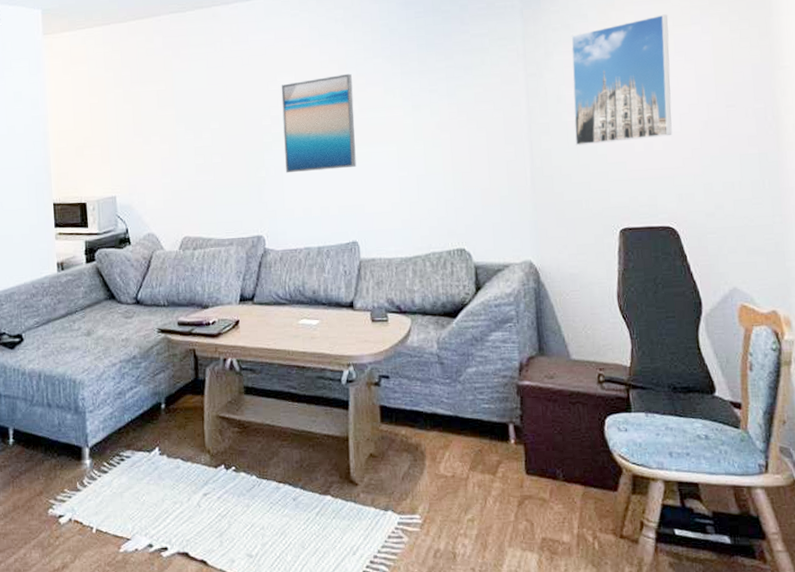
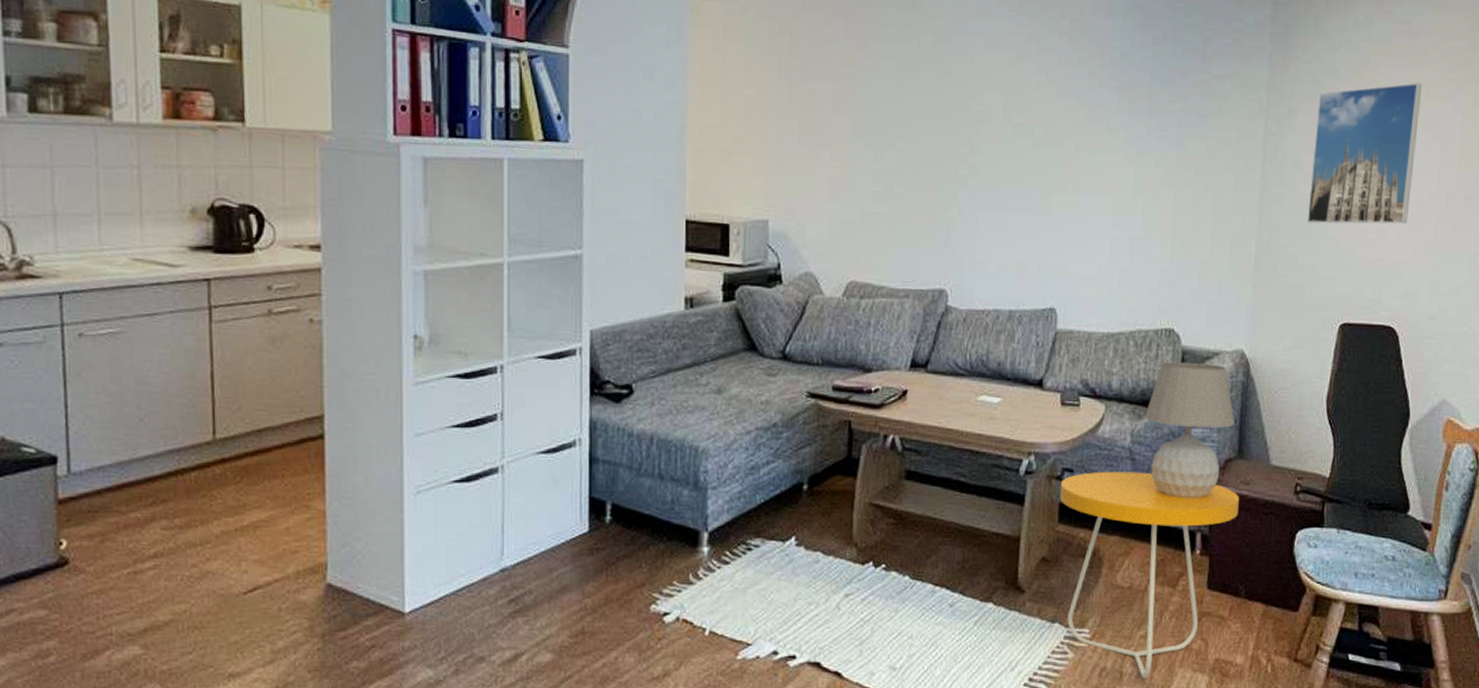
wall art: present [281,73,357,174] -> none [981,101,1071,219]
side table: none [379,374,546,558] -> present [1060,471,1240,679]
table lamp: none [448,275,532,395] -> present [1145,362,1235,499]

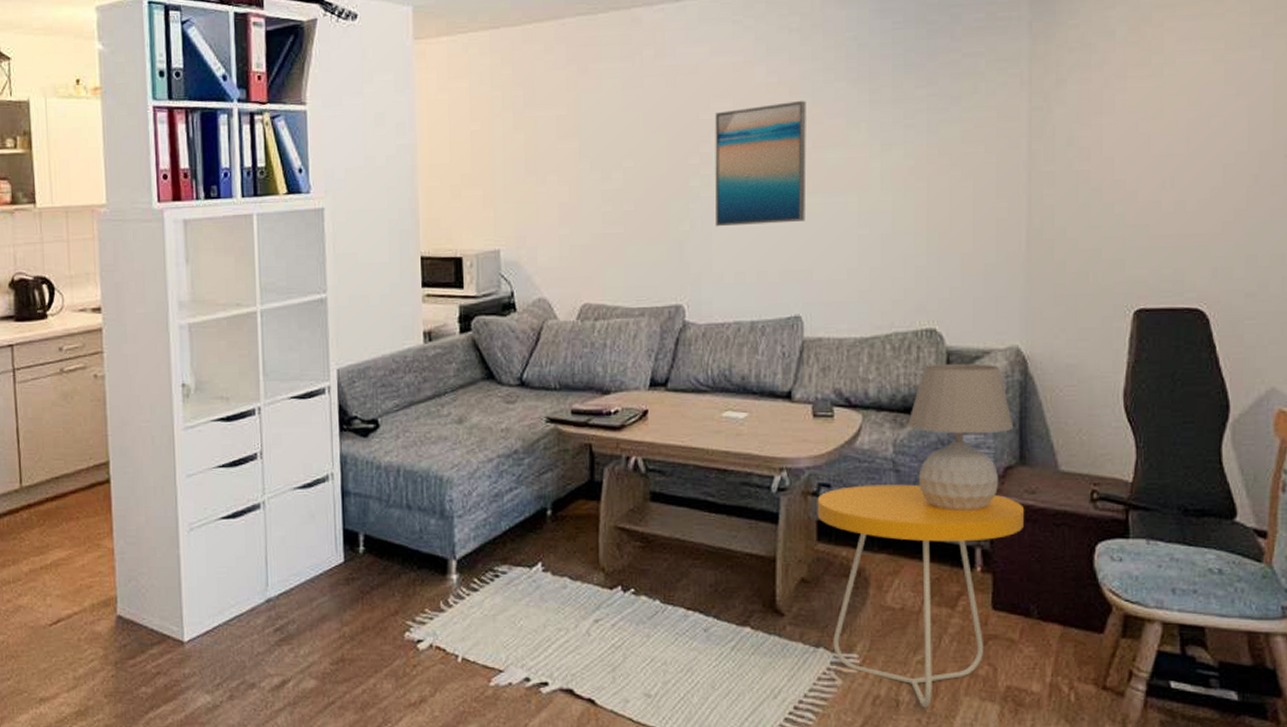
wall art: none [981,101,1071,219] -> present [715,100,806,227]
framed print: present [1307,82,1423,224] -> none [1086,33,1220,202]

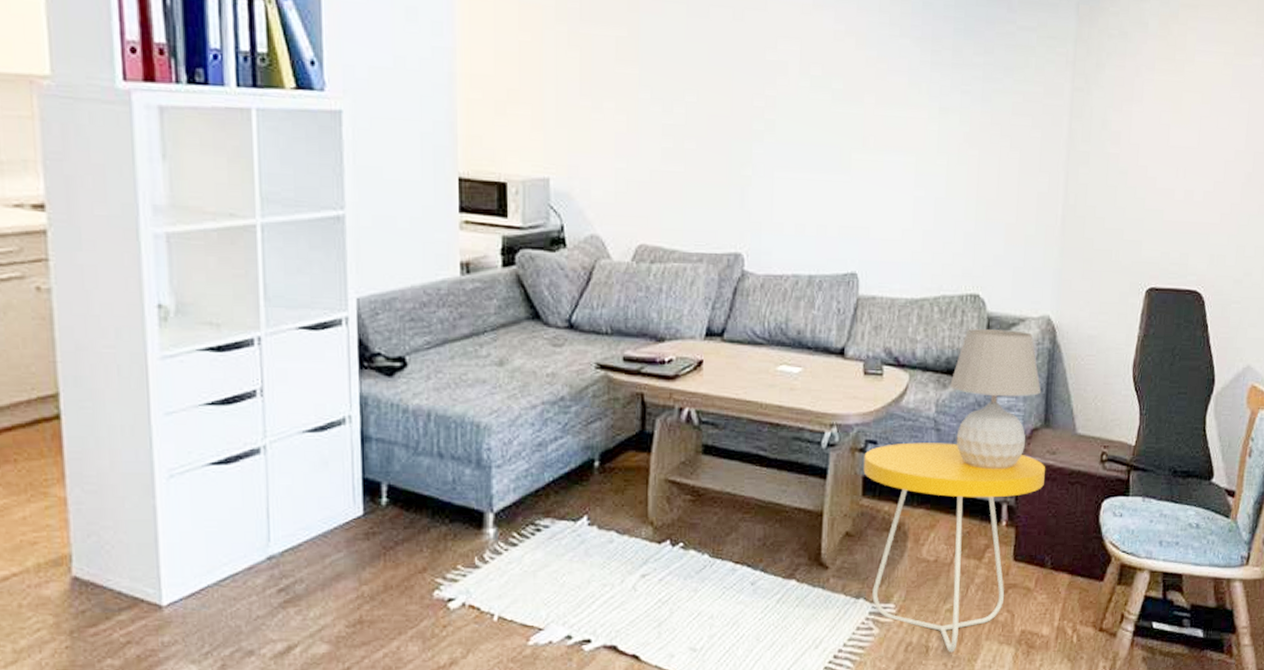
wall art: present [715,100,806,227] -> none [778,52,871,178]

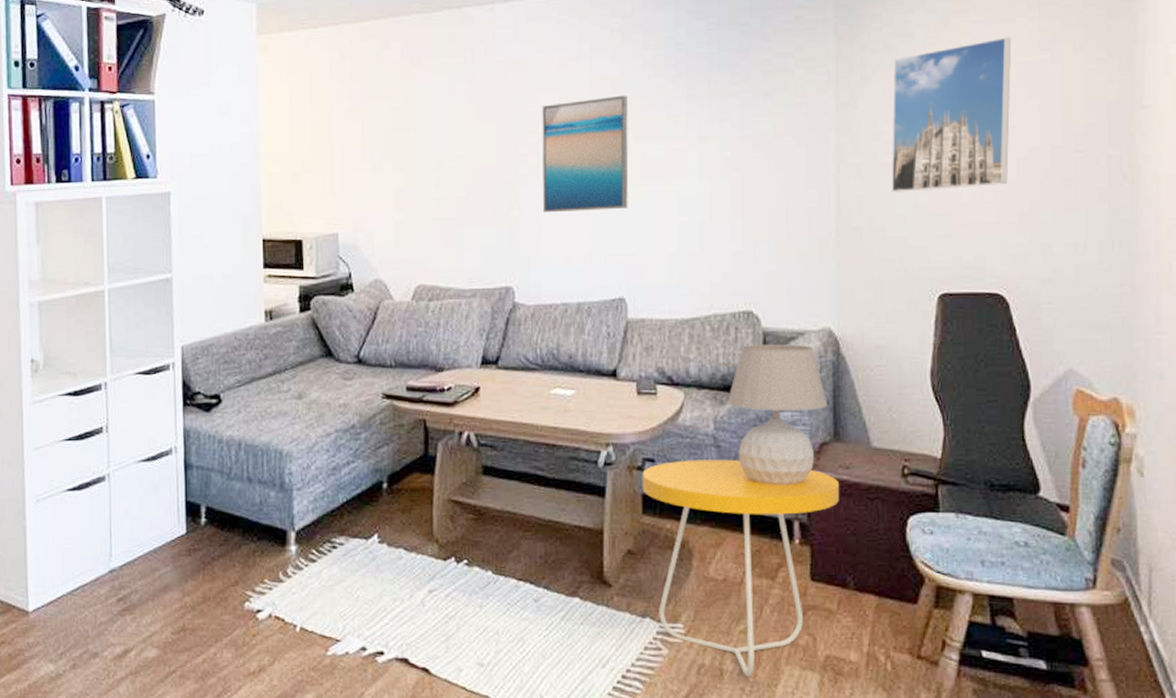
wall art: none [778,52,871,178] -> present [542,95,629,213]
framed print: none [1114,37,1231,186] -> present [891,37,1012,192]

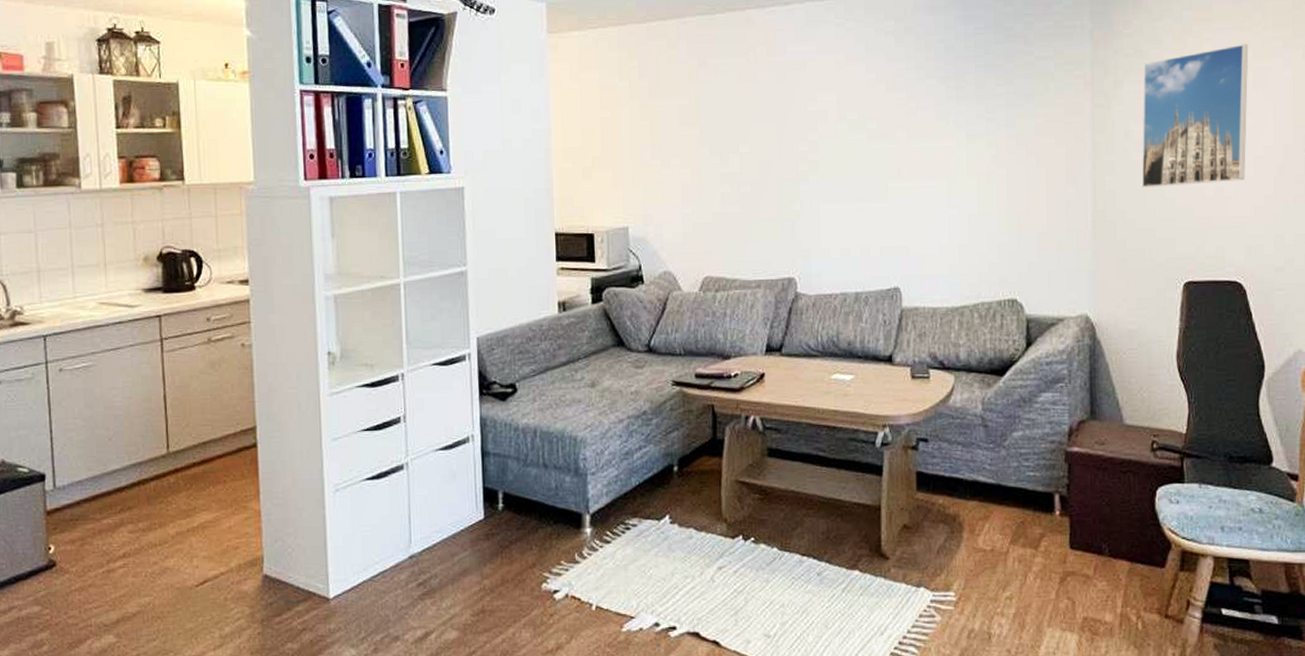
wall art: present [542,95,629,213] -> none [821,95,902,208]
side table: present [642,459,840,677] -> none [916,438,1096,639]
table lamp: present [728,344,828,486] -> none [994,330,1085,462]

